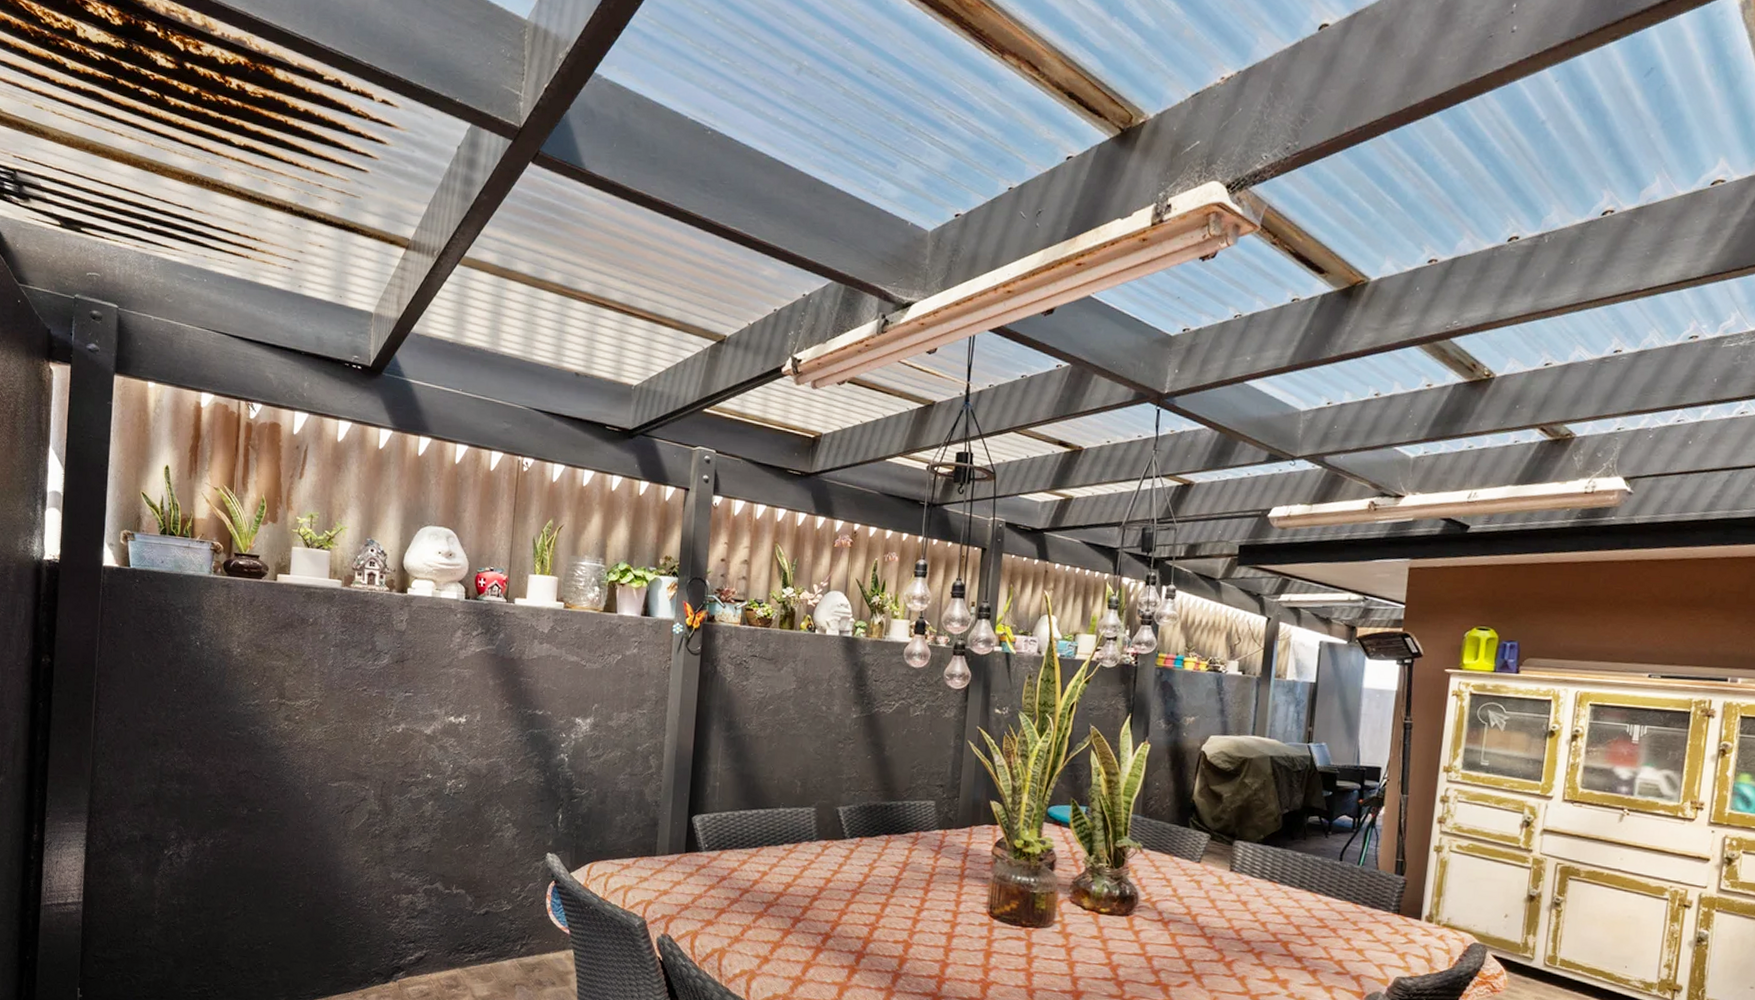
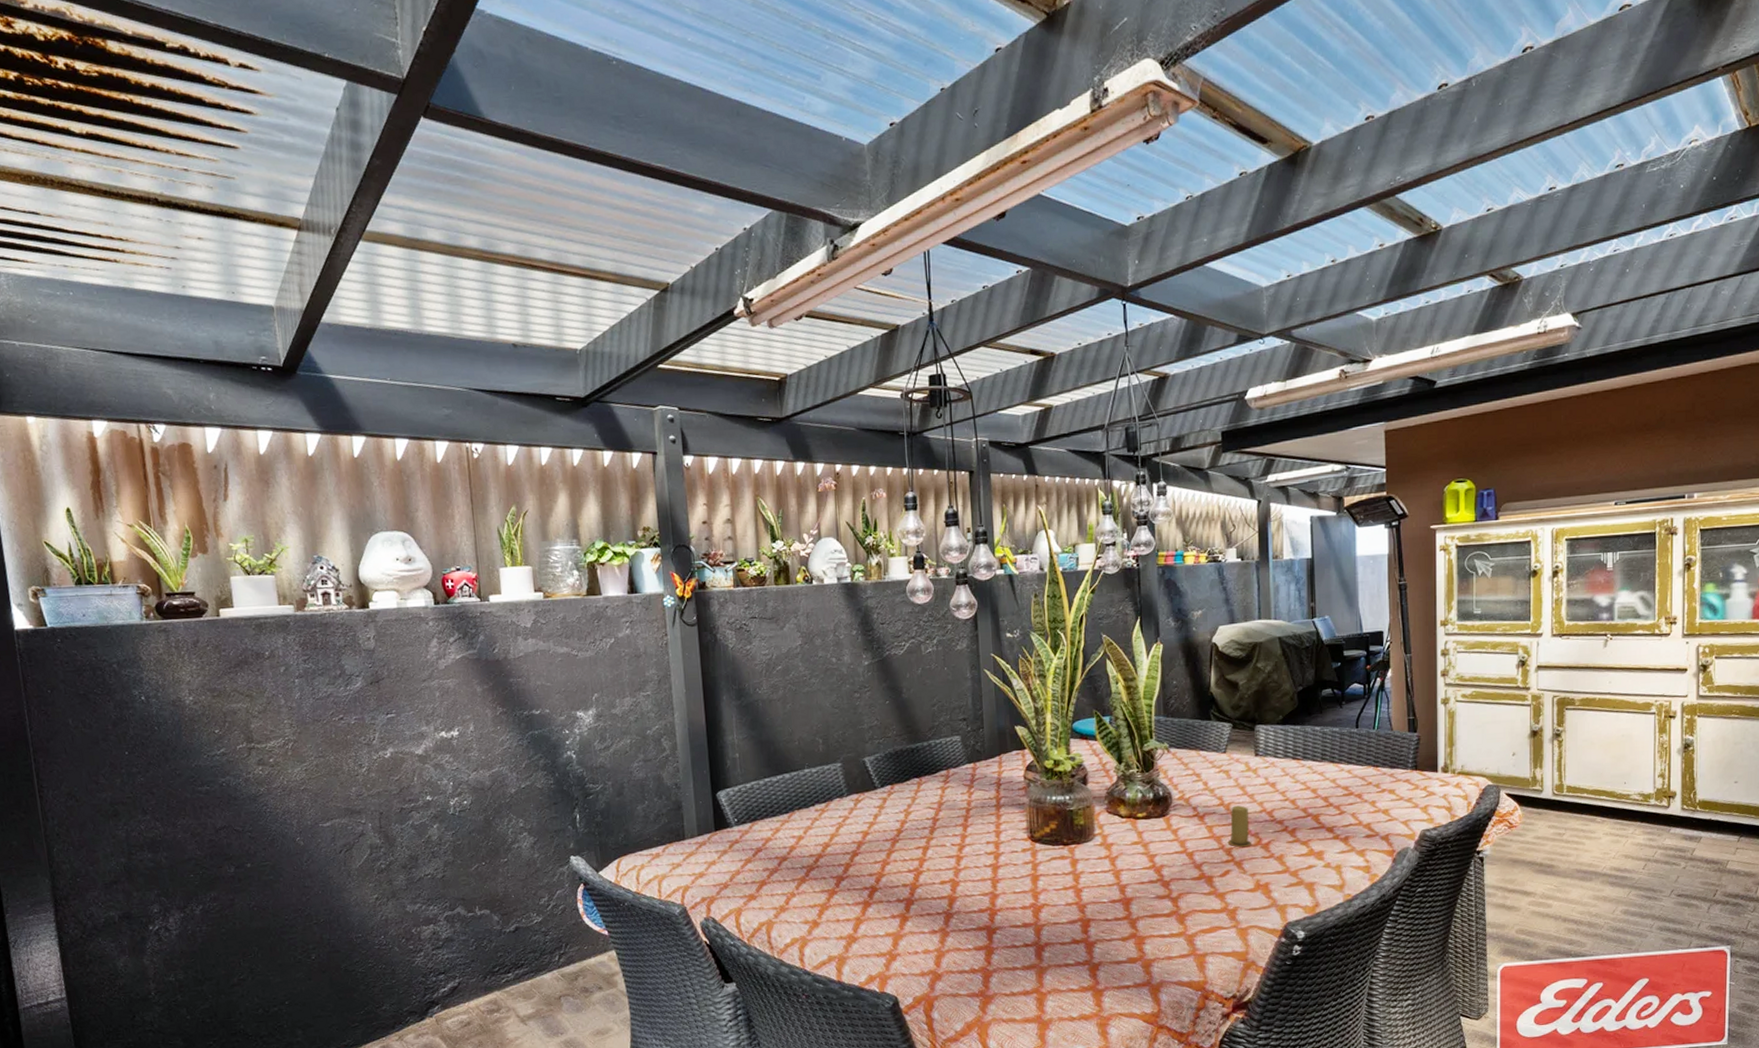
candle: none [1189,917,1215,961] -> present [1227,805,1251,847]

